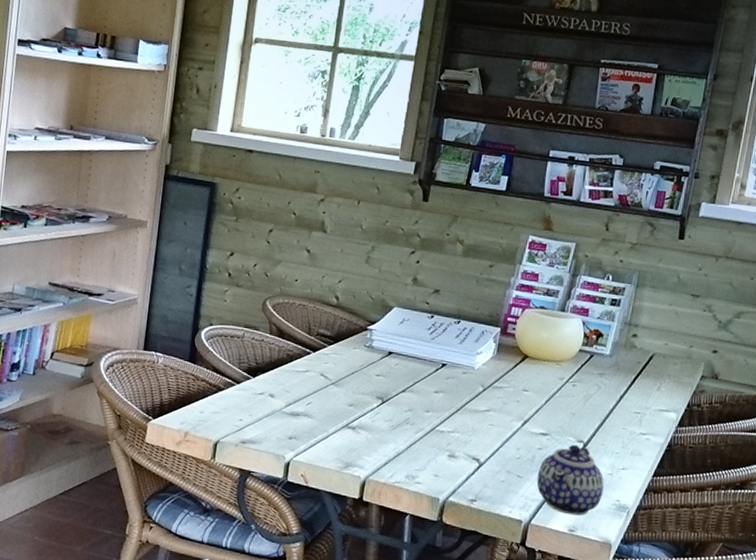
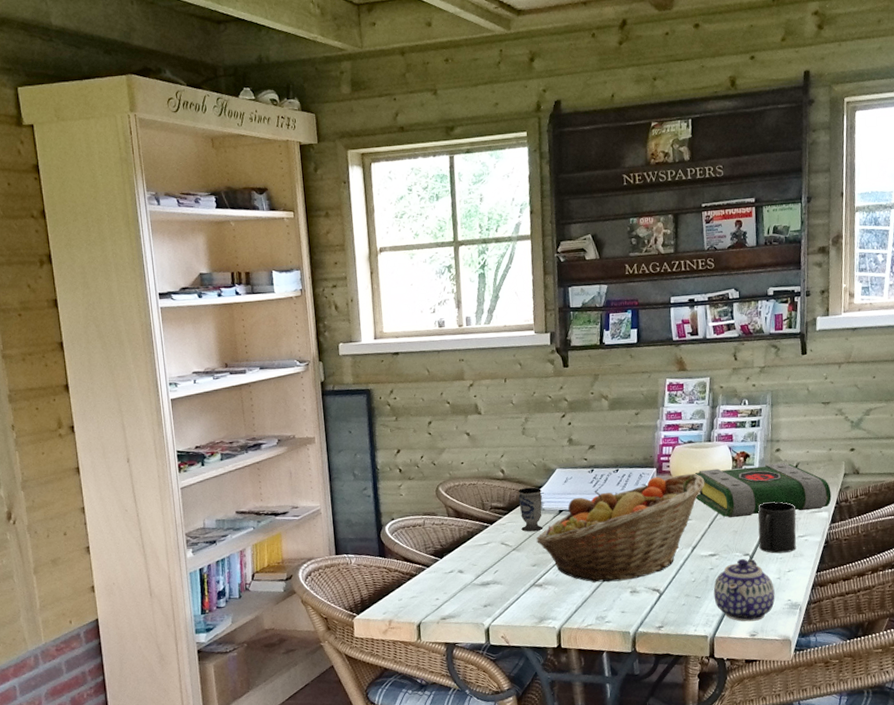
cup: none [345,320,374,370] -> present [518,487,544,532]
fruit basket: none [359,337,550,443] -> present [536,473,705,583]
book: none [537,340,684,409] -> present [694,462,832,518]
mug: none [595,389,642,449] -> present [758,501,796,554]

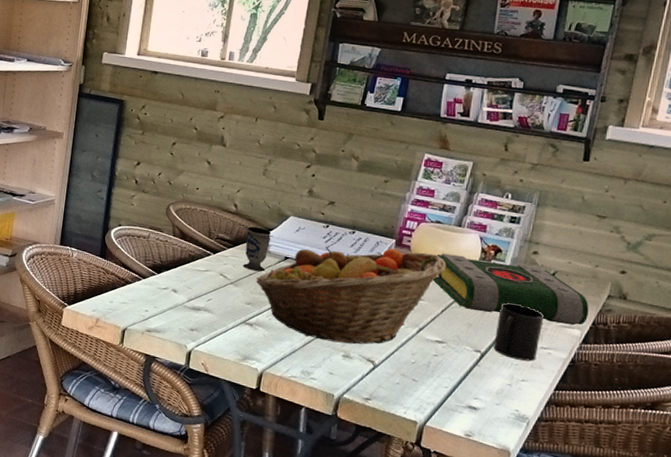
teapot: present [713,558,775,622] -> none [432,353,503,422]

